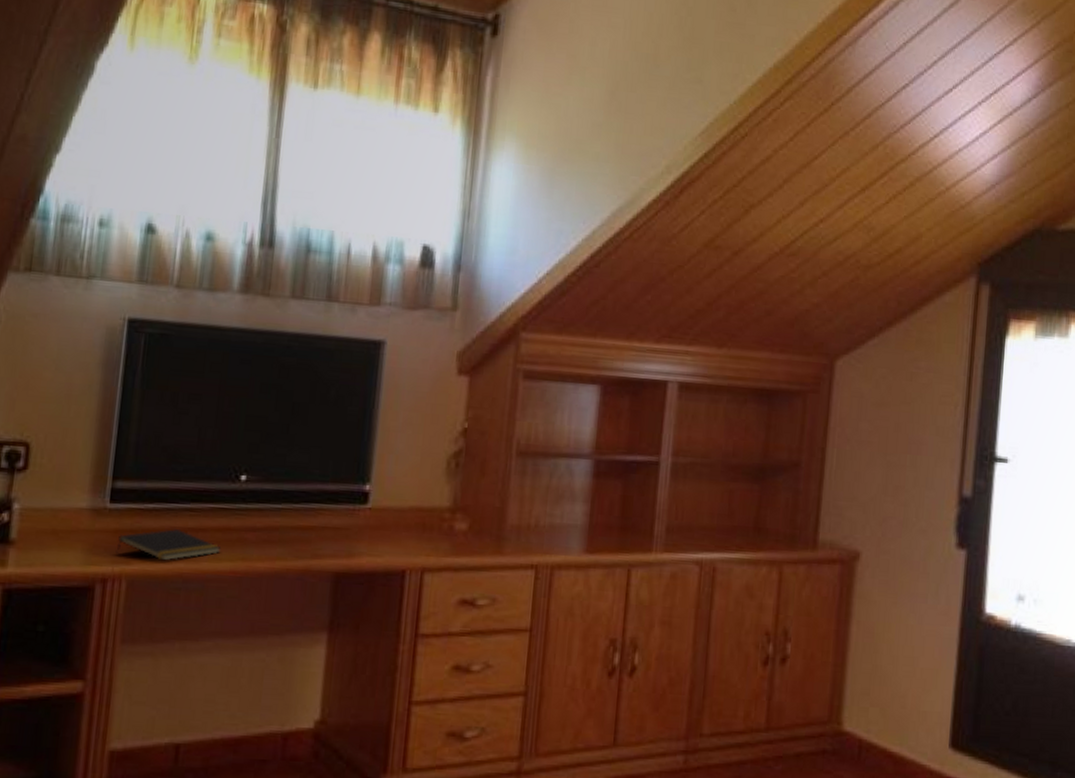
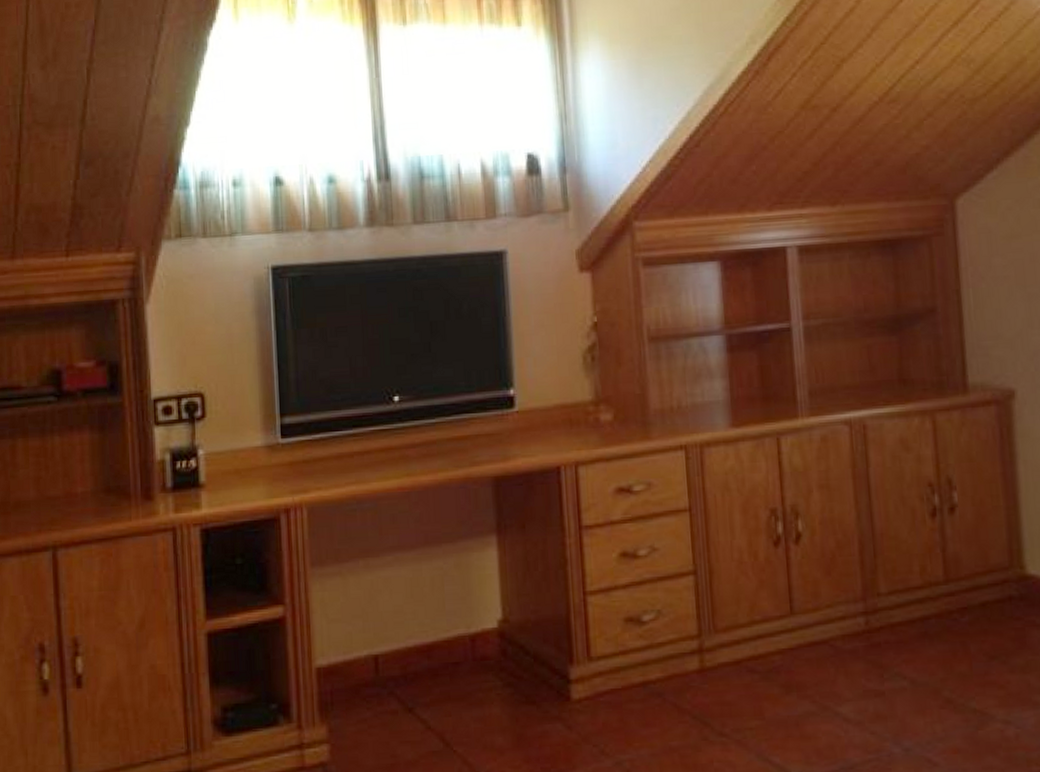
notepad: present [116,528,220,561] -> none [293,454,386,486]

